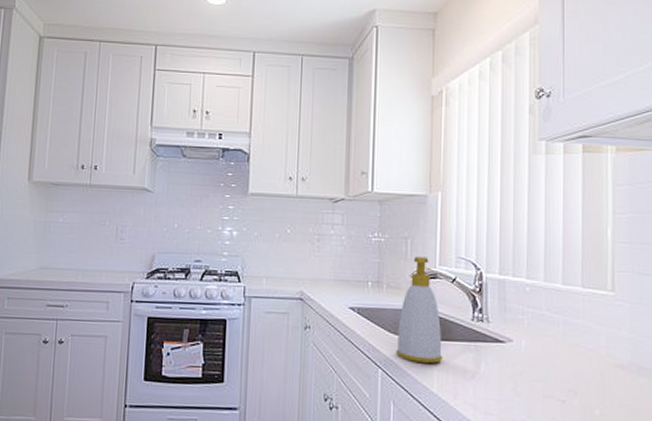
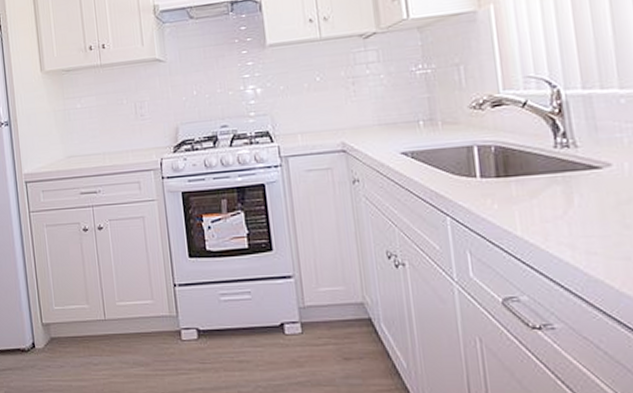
soap bottle: present [396,256,444,364] -> none [462,82,524,205]

